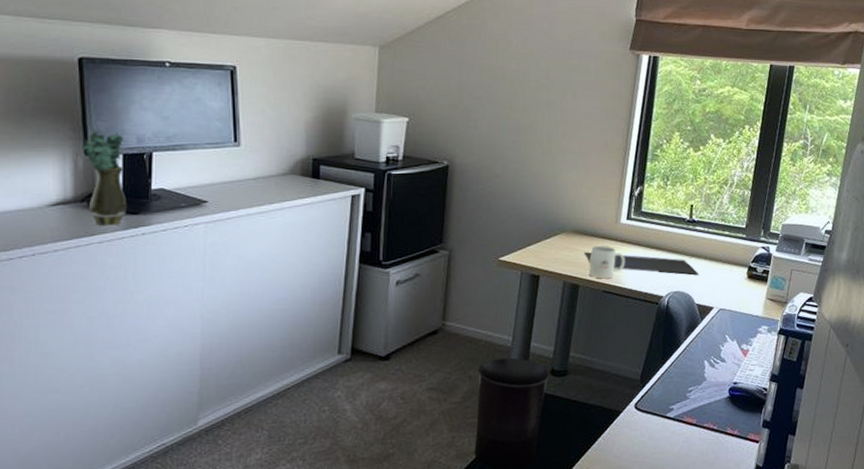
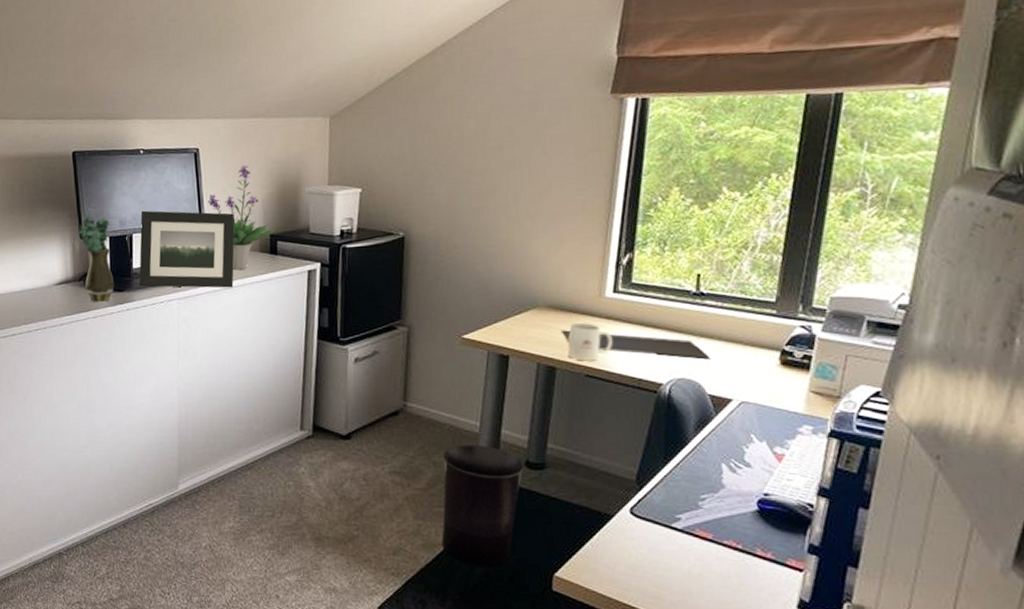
picture frame: none [159,127,274,212] -> present [139,210,235,288]
potted plant: none [244,86,320,193] -> present [207,164,277,269]

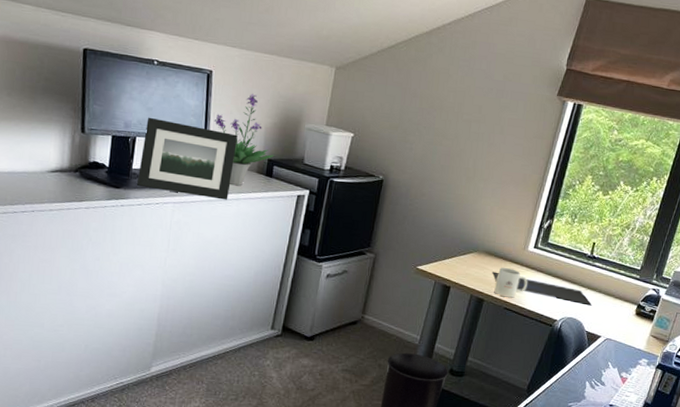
vase: present [78,214,115,303] -> none [79,110,113,196]

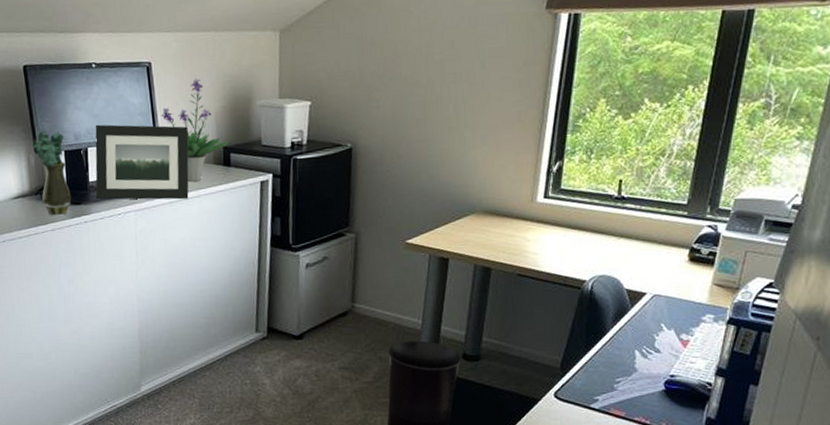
vase: none [79,110,113,196] -> present [32,129,72,216]
mouse pad: present [492,271,592,306] -> none [497,233,628,258]
mug: present [494,267,528,298] -> none [502,226,543,262]

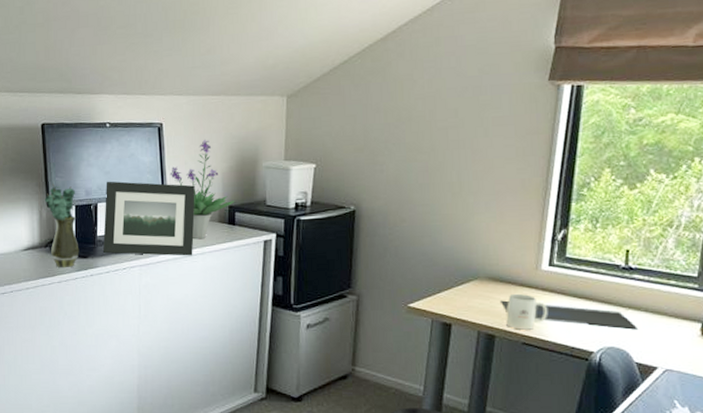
mouse pad: none [497,233,628,258] -> present [501,300,637,330]
mug: none [502,226,543,262] -> present [506,293,548,330]

